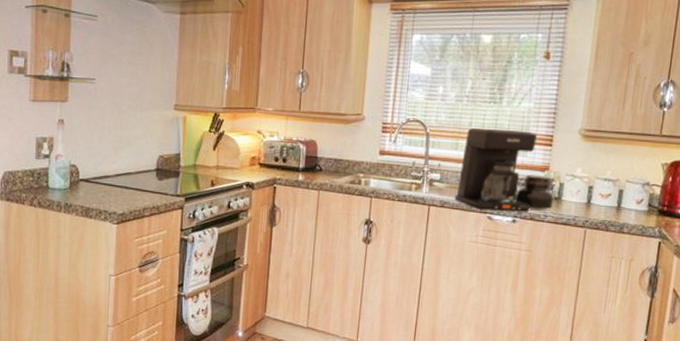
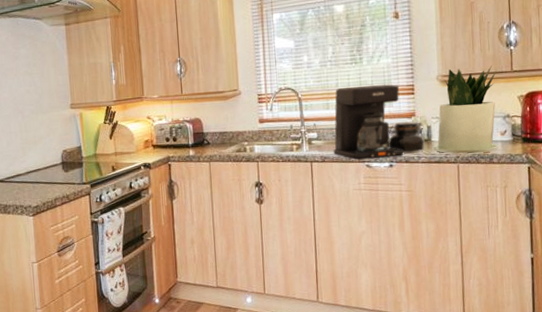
planter: none [561,124,646,221] -> present [432,65,499,154]

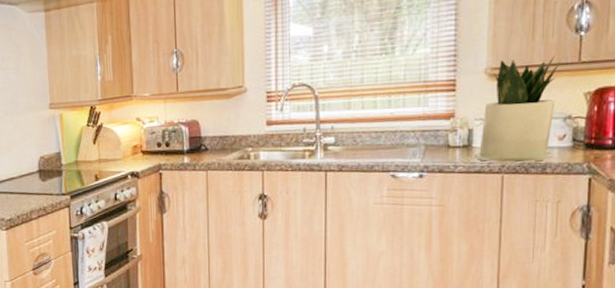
coffee maker: present [333,84,404,161] -> none [353,79,438,170]
jar: present [388,120,425,154] -> none [420,123,464,162]

